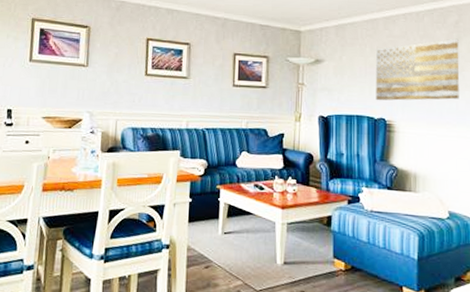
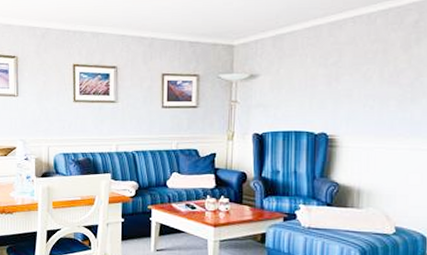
wall art: present [375,38,460,101] -> none [316,40,418,115]

